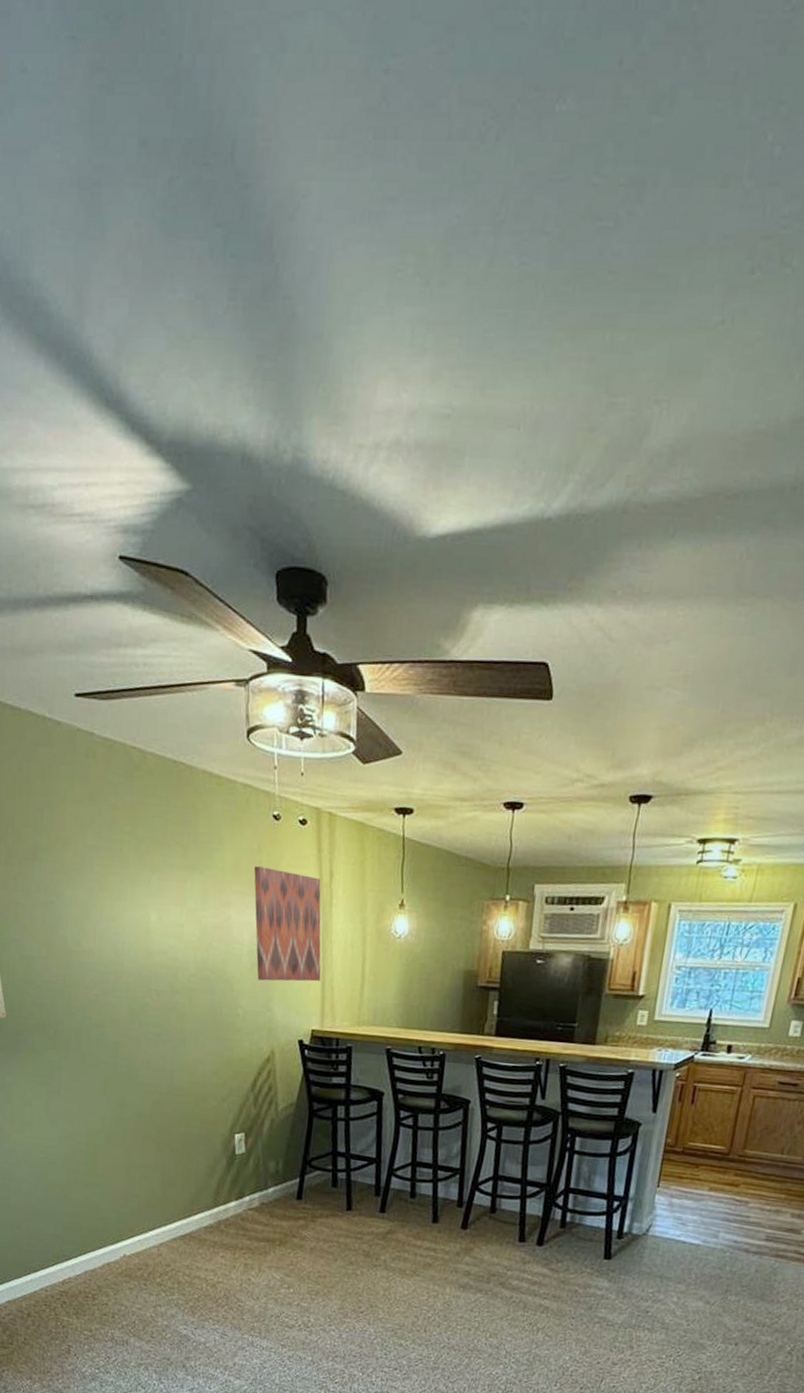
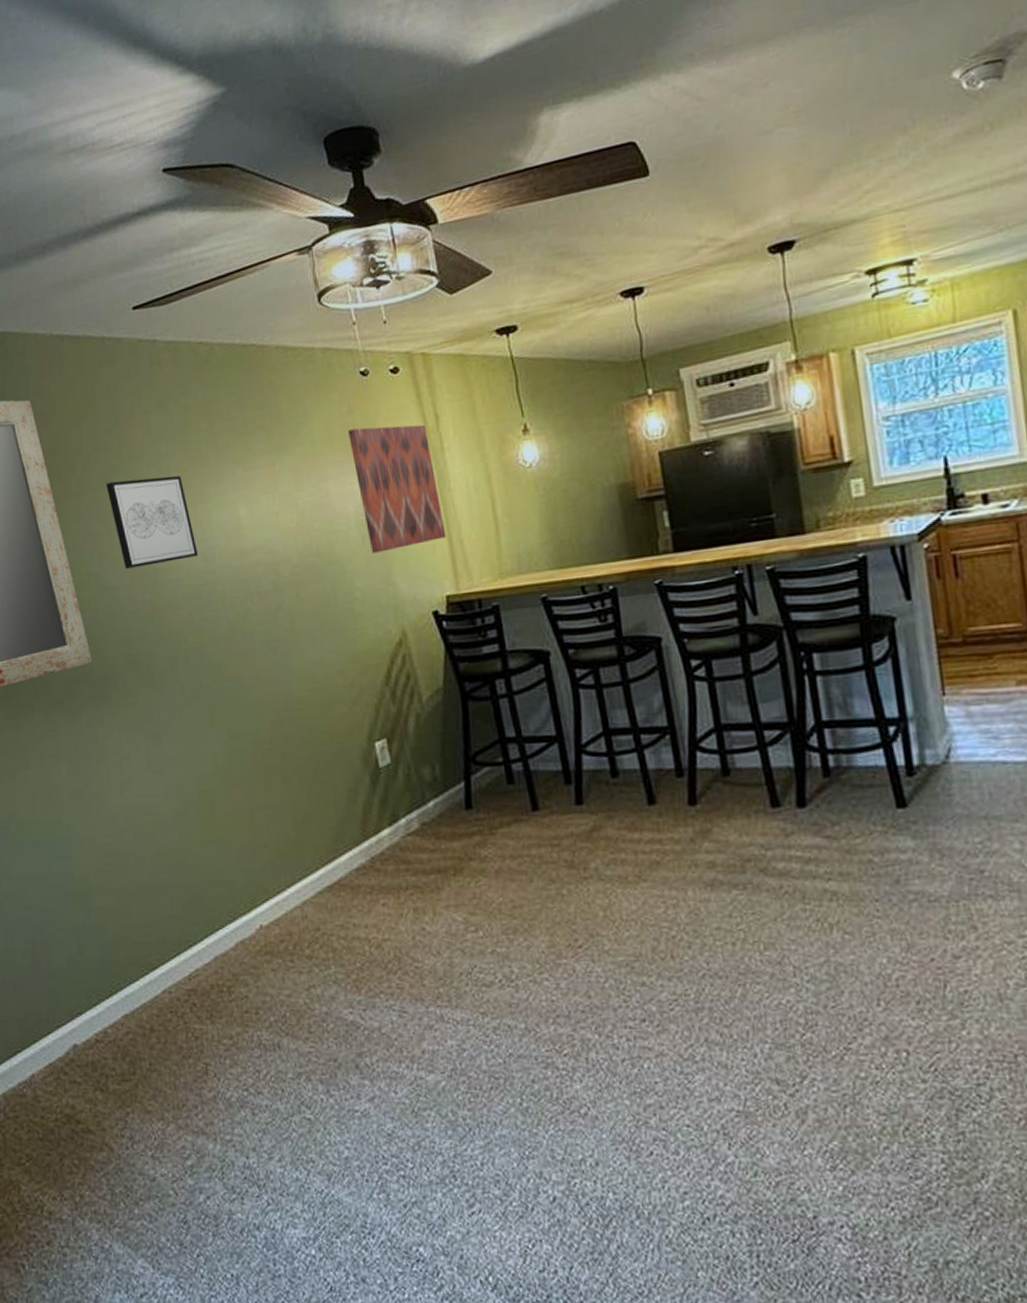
wall art: none [33,860,109,947] -> present [106,475,198,569]

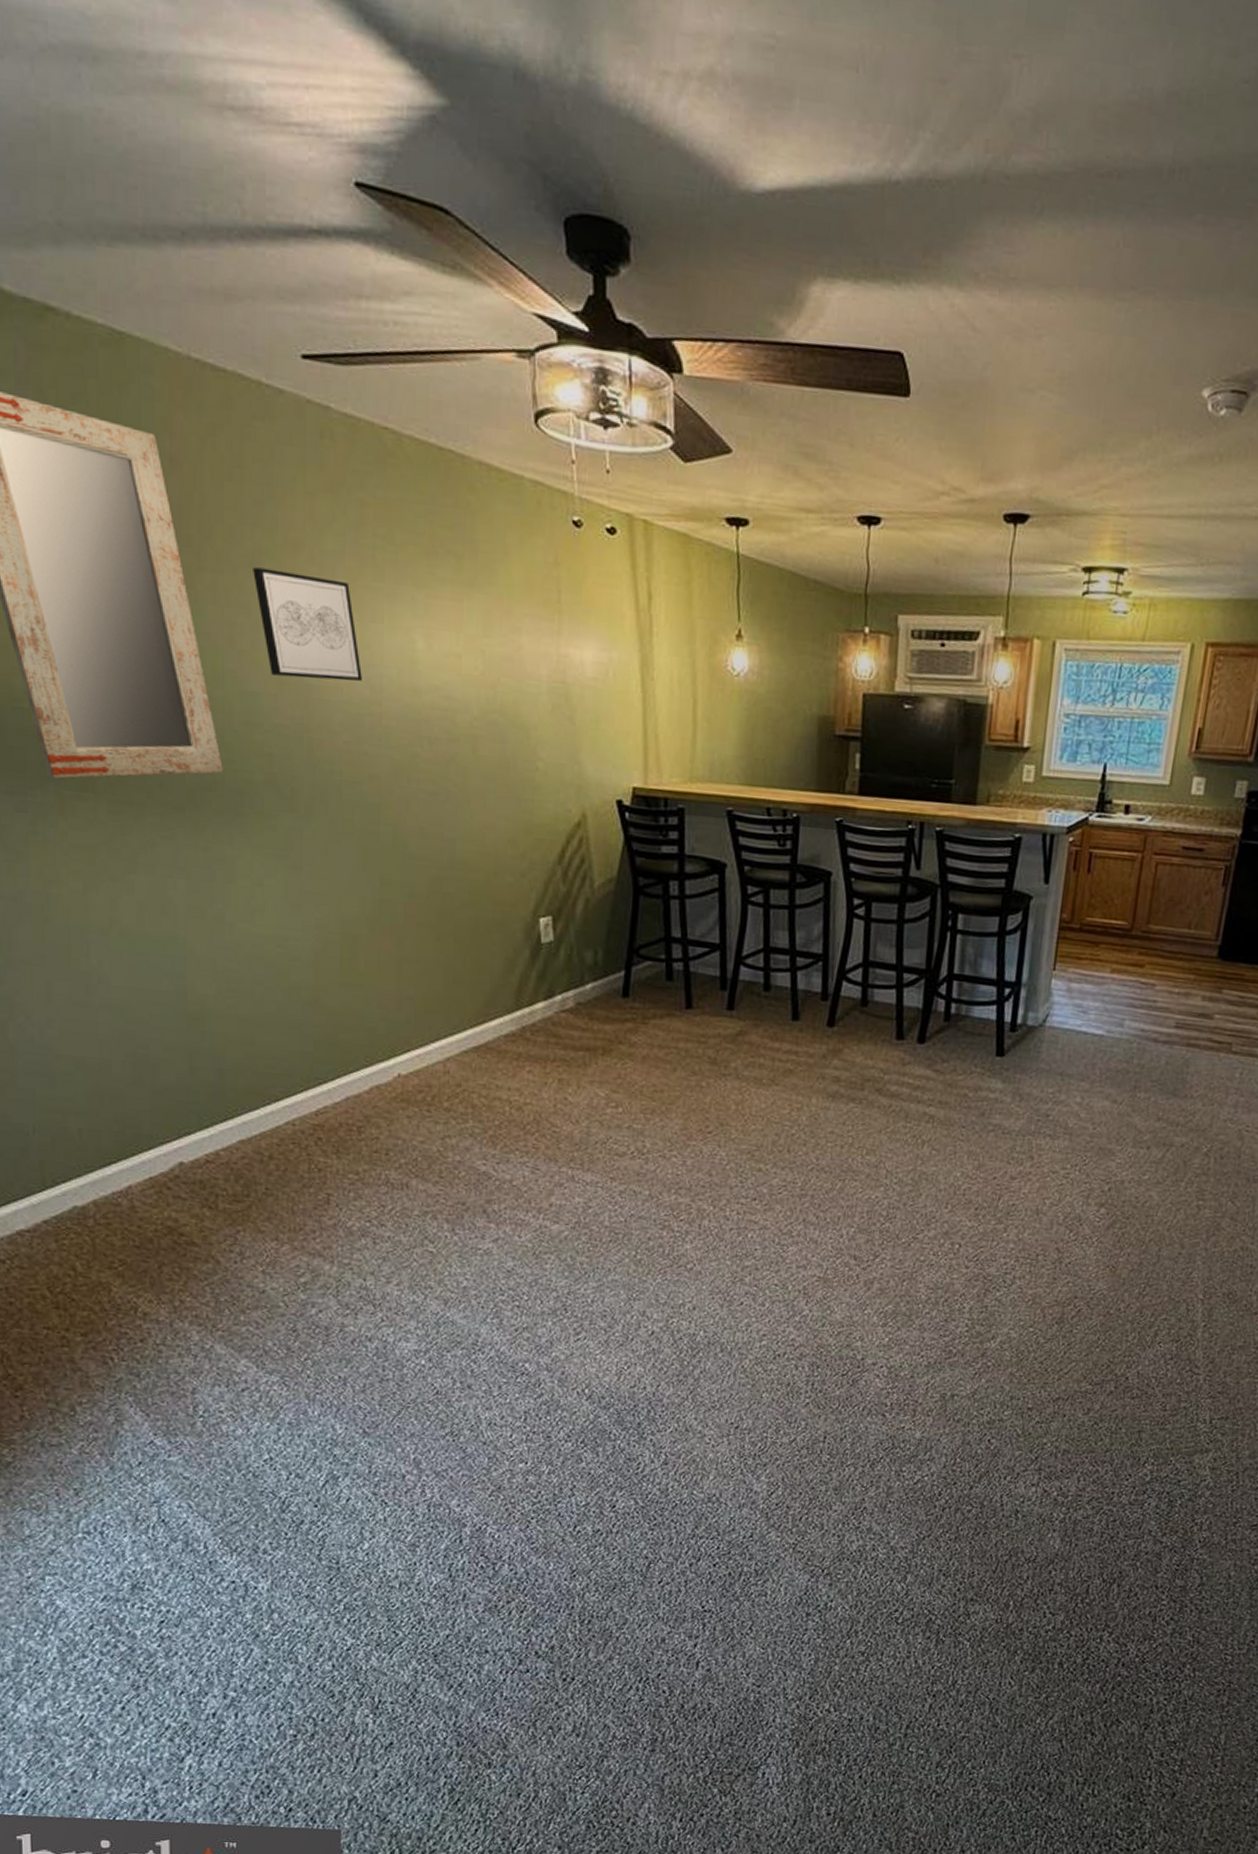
wall art: present [348,424,446,553] -> none [551,584,642,728]

